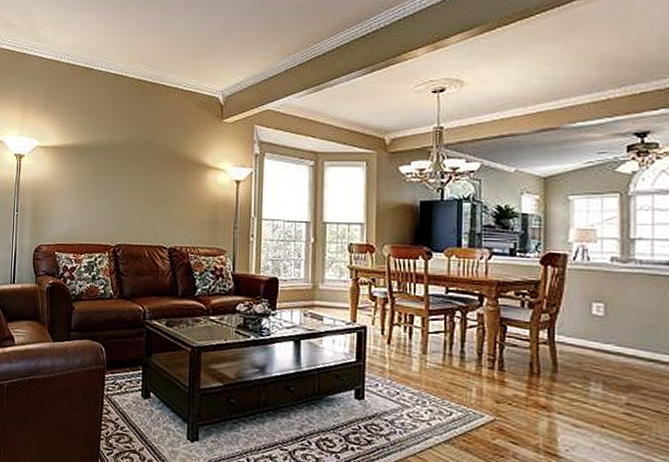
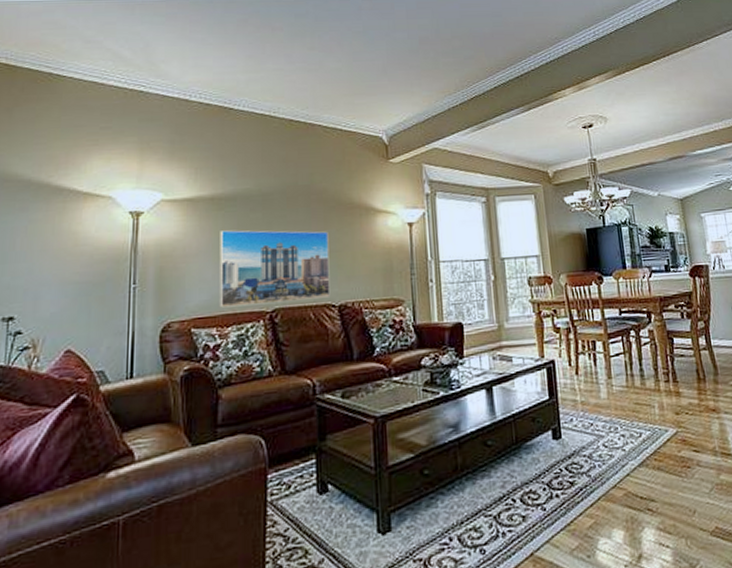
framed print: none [76,175,165,240] -> present [219,230,331,308]

